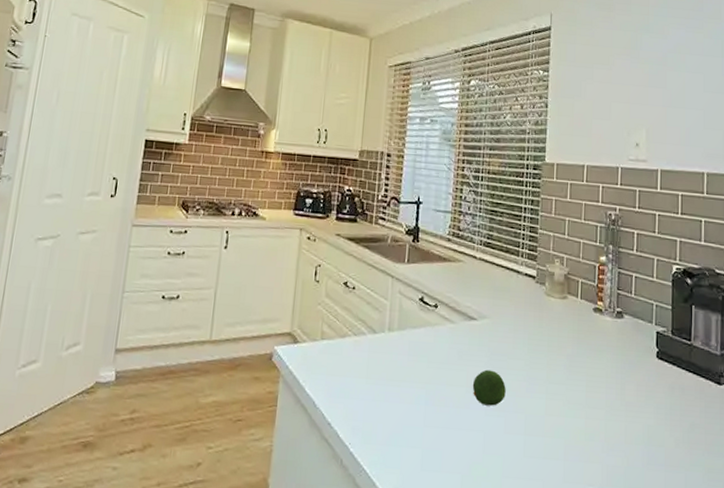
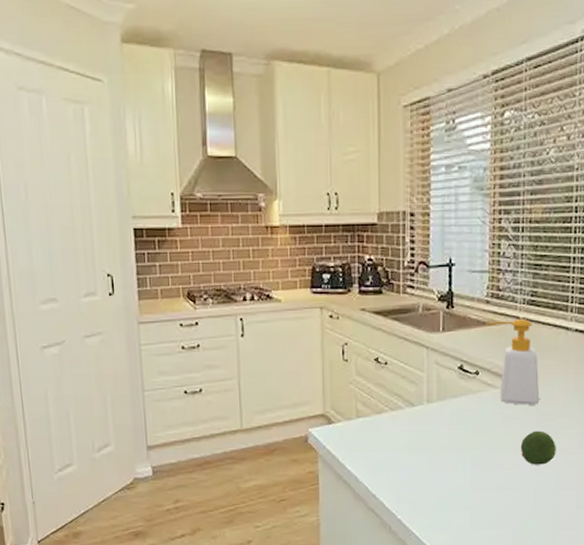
soap bottle: none [447,258,492,343] -> present [487,319,540,405]

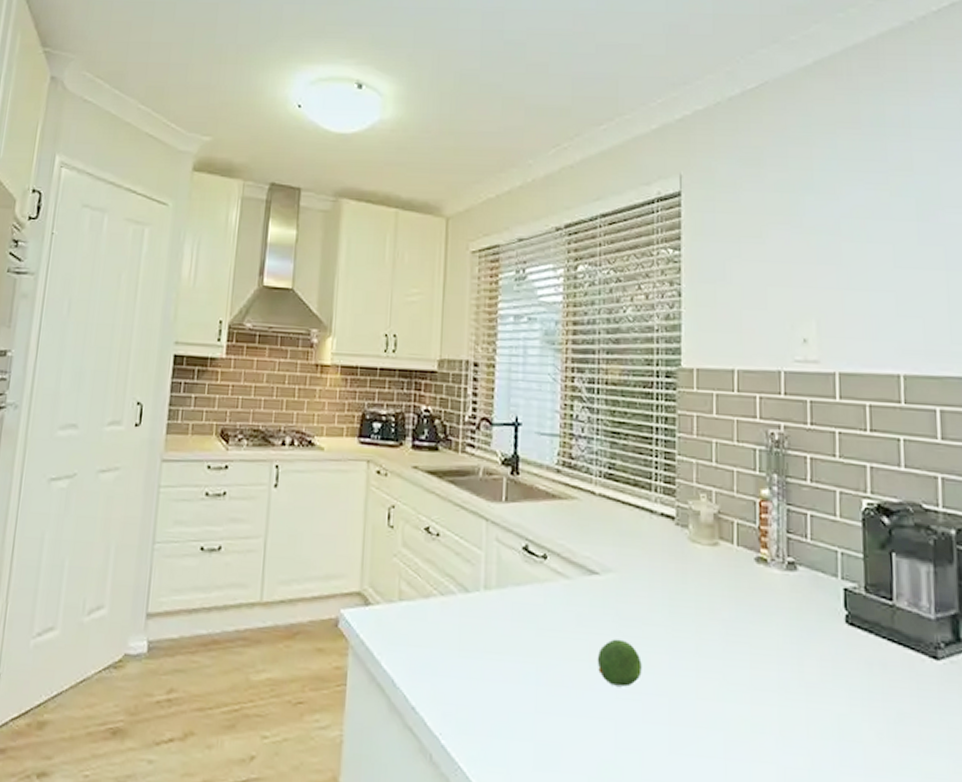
soap bottle: present [487,319,540,405] -> none [557,495,620,605]

